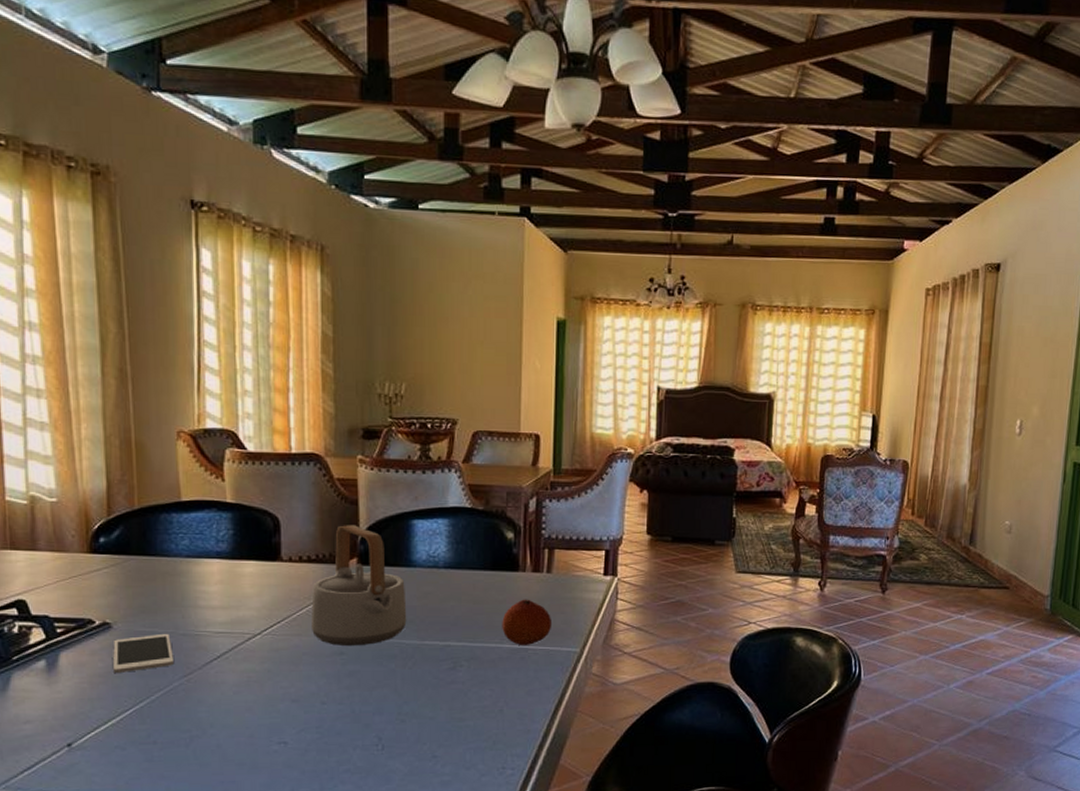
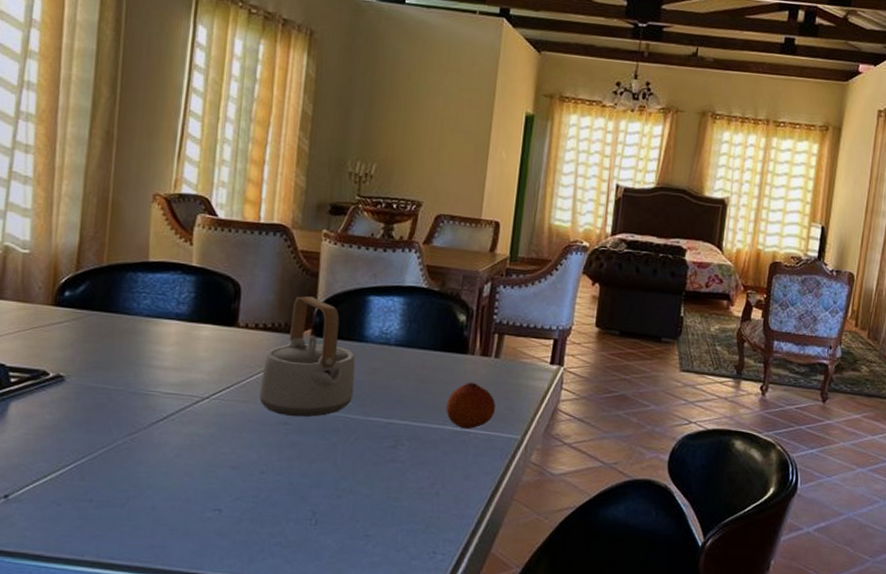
cell phone: present [112,633,175,673] -> none [59,390,121,427]

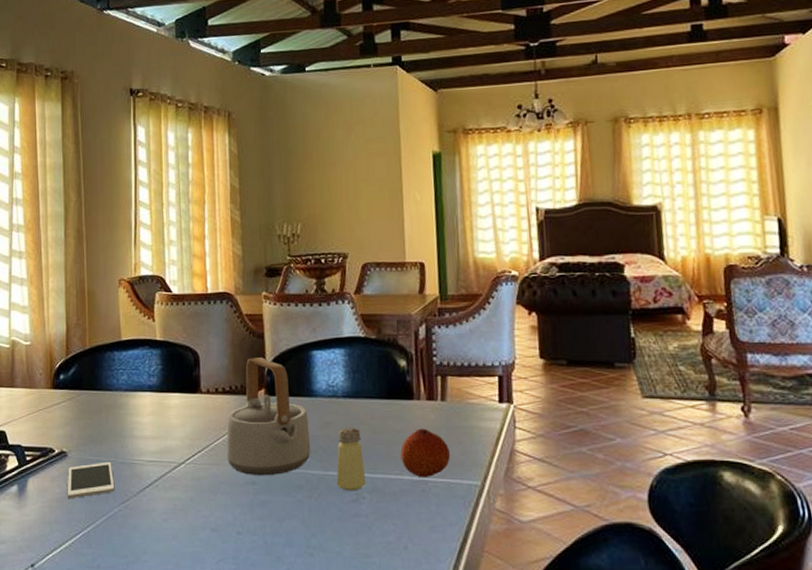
cell phone: none [59,390,121,427] -> present [67,461,115,498]
saltshaker: none [375,375,409,438] -> present [336,428,366,491]

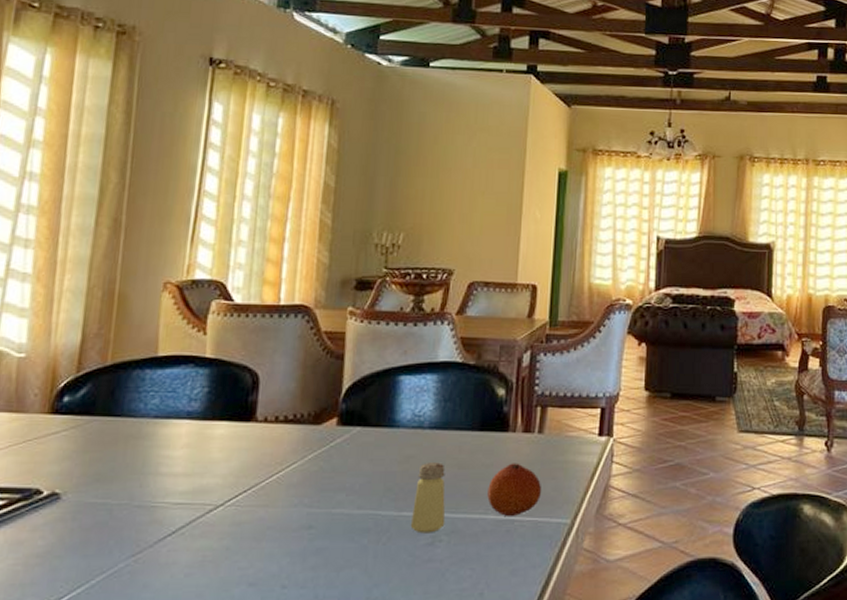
cell phone: present [67,461,115,498] -> none [53,504,124,552]
teapot: present [226,357,311,476] -> none [279,381,386,519]

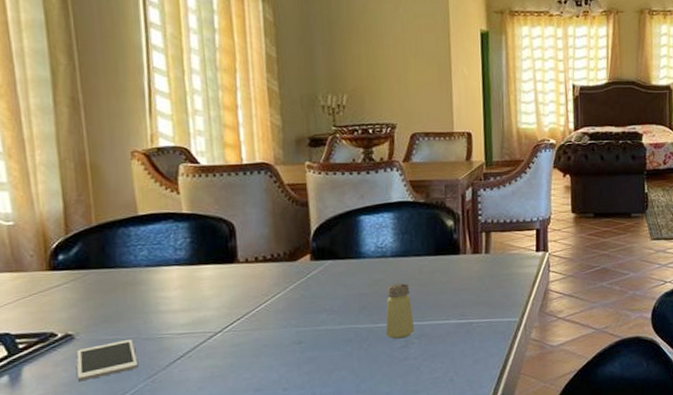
cell phone: none [53,504,124,552] -> present [76,339,139,381]
fruit: present [487,463,542,516] -> none [447,278,493,320]

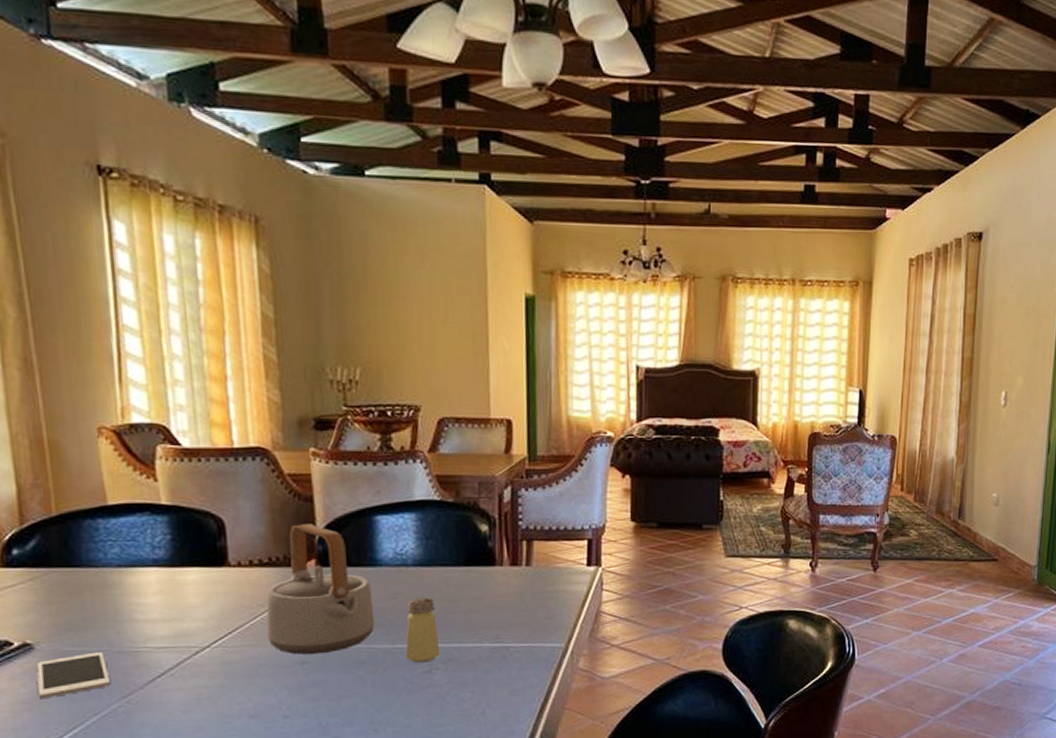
teapot: none [269,225,360,336] -> present [266,524,375,655]

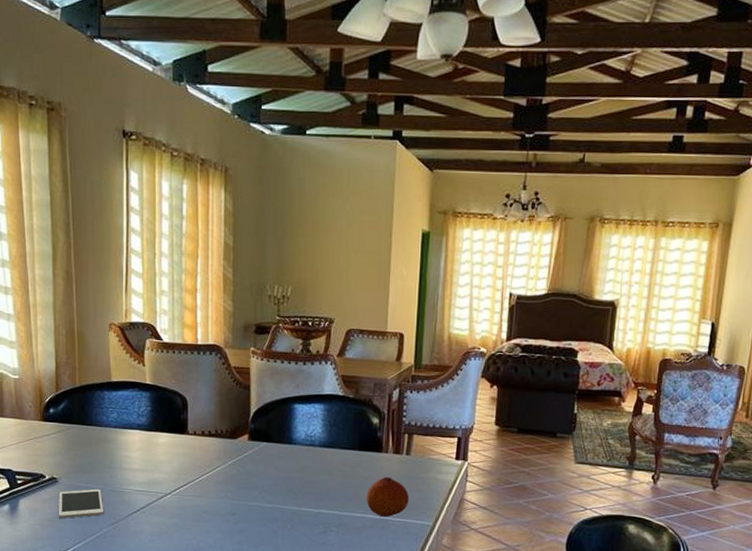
teapot: present [266,524,375,655] -> none [210,406,288,509]
saltshaker: present [405,597,440,663] -> none [308,472,334,525]
fruit: none [480,594,535,644] -> present [366,476,410,517]

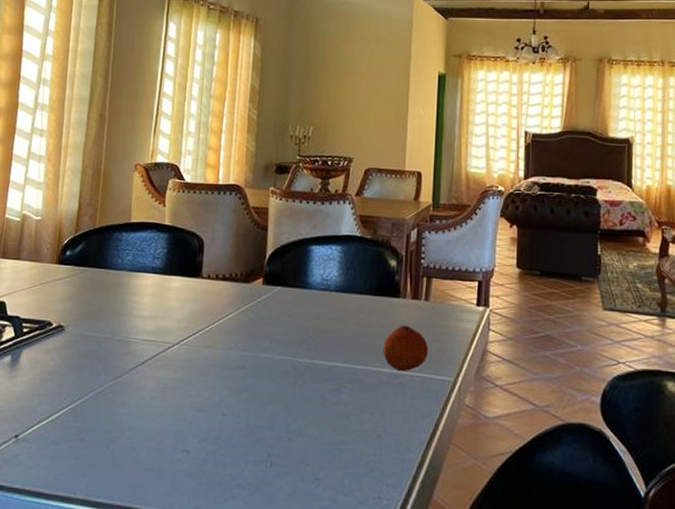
cell phone: present [58,488,104,519] -> none [59,338,108,372]

